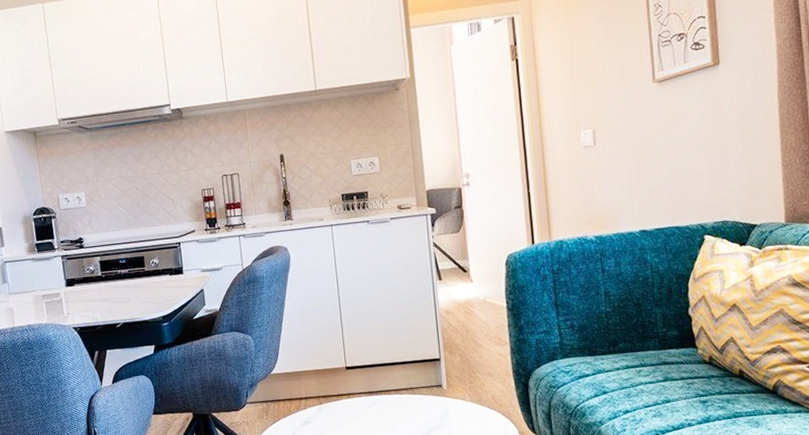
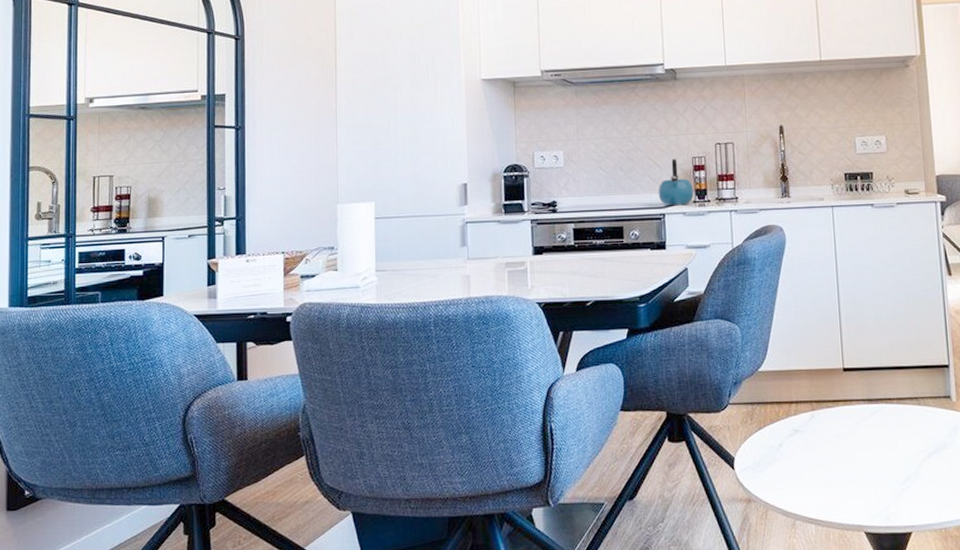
kettle: none [172,192,205,236] -> present [658,159,694,206]

